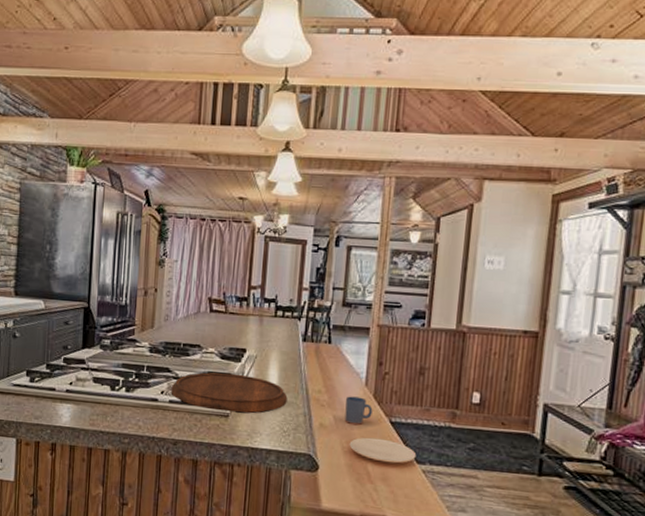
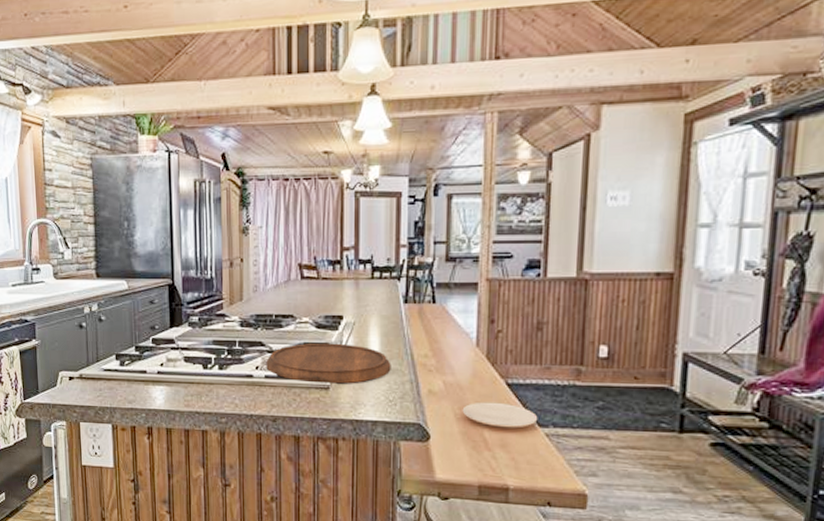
mug: present [344,396,373,425] -> none [455,359,486,389]

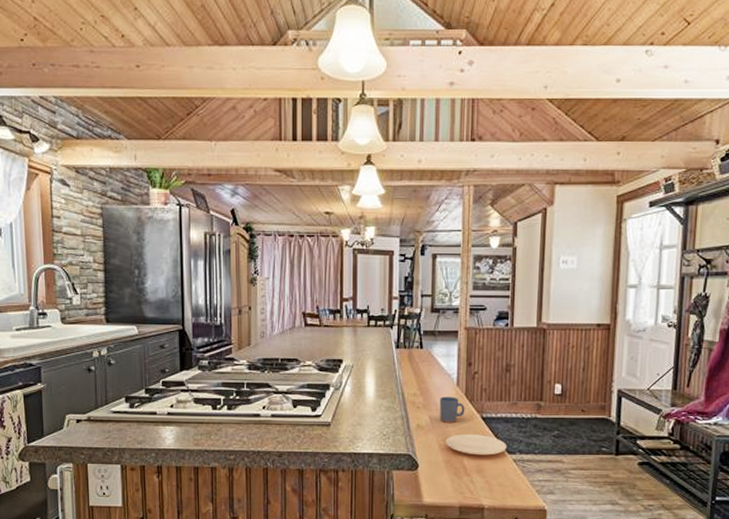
cutting board: present [266,343,391,384] -> none [272,384,385,421]
mug: none [455,359,486,389] -> present [439,397,465,422]

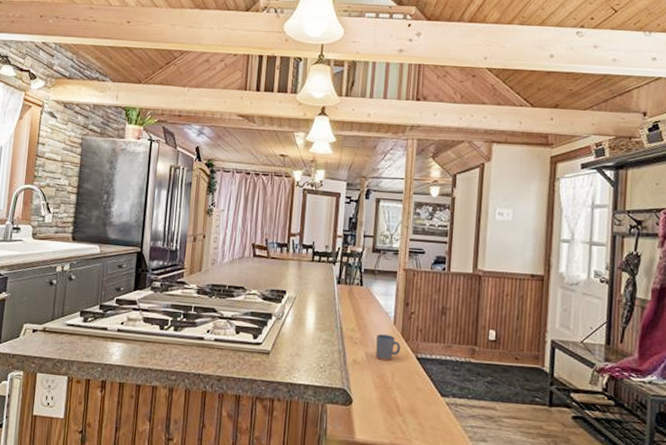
plate: present [445,434,507,456] -> none [380,372,441,397]

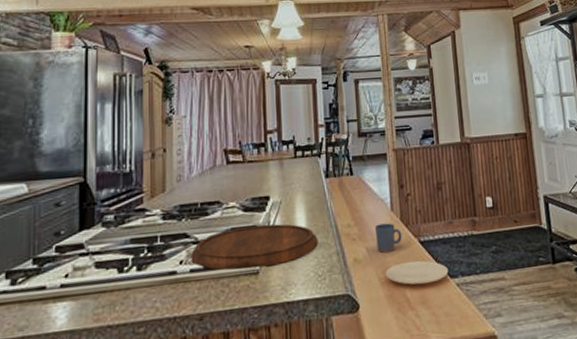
cutting board: none [216,312,324,350] -> present [191,223,318,271]
plate: none [380,372,441,397] -> present [385,260,449,285]

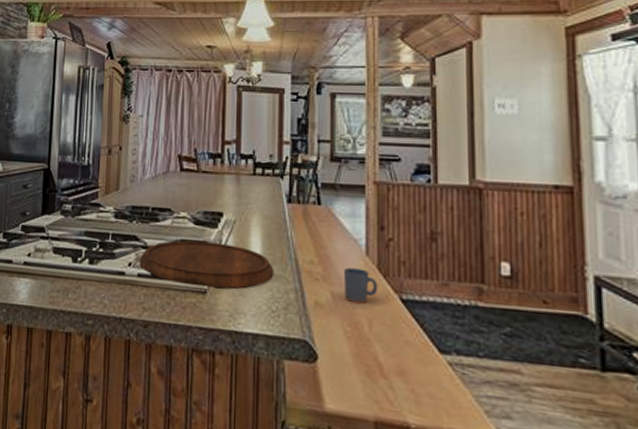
plate: present [385,260,449,285] -> none [353,319,439,353]

